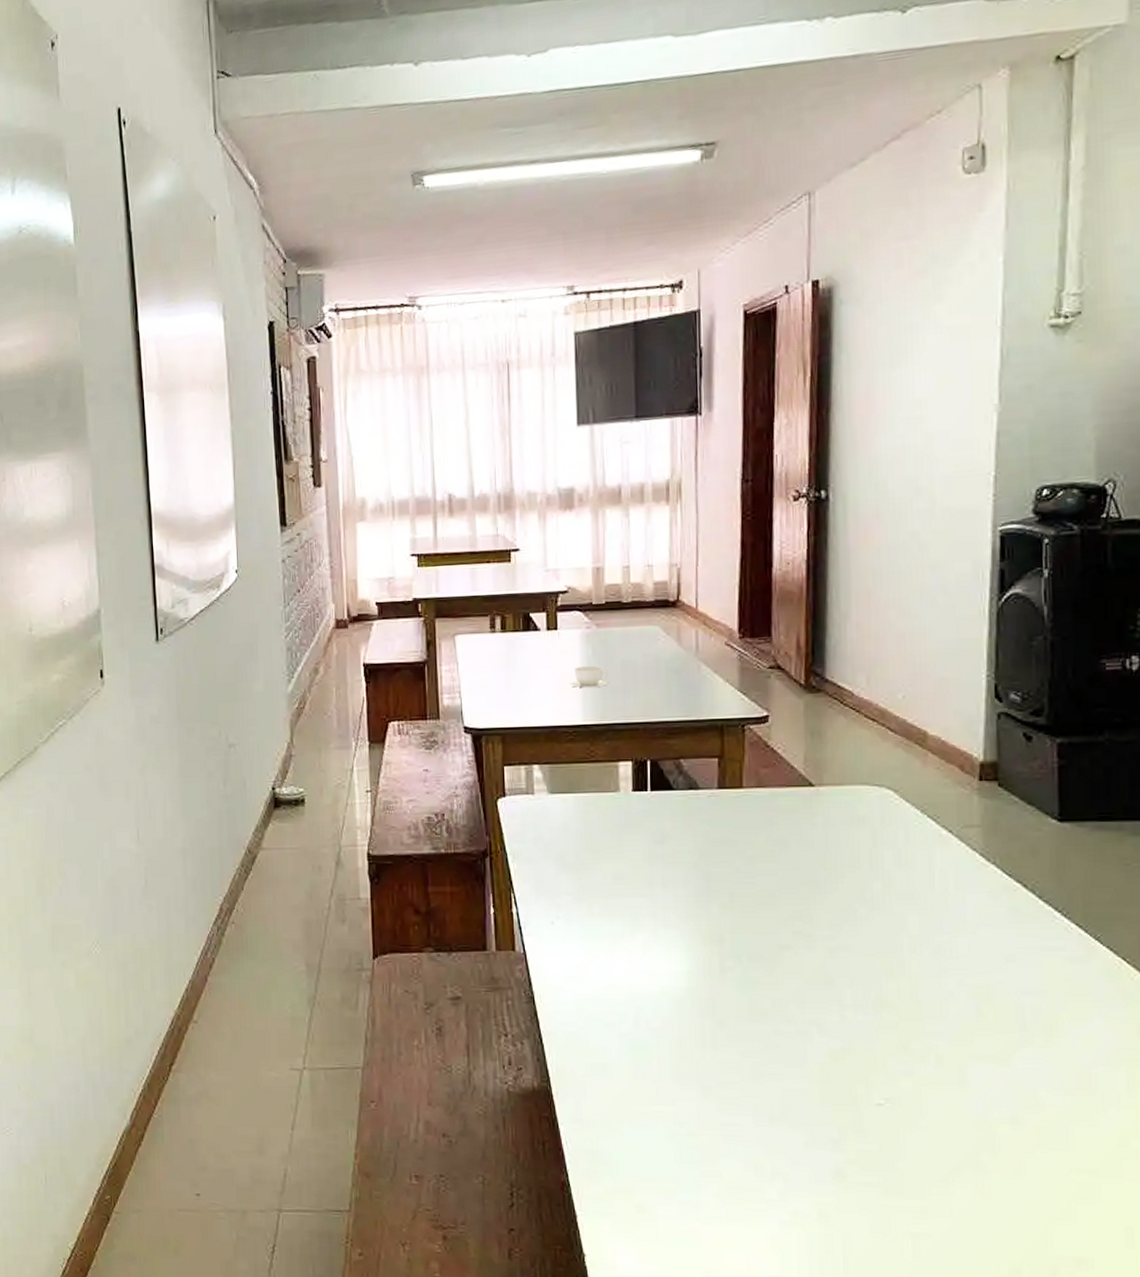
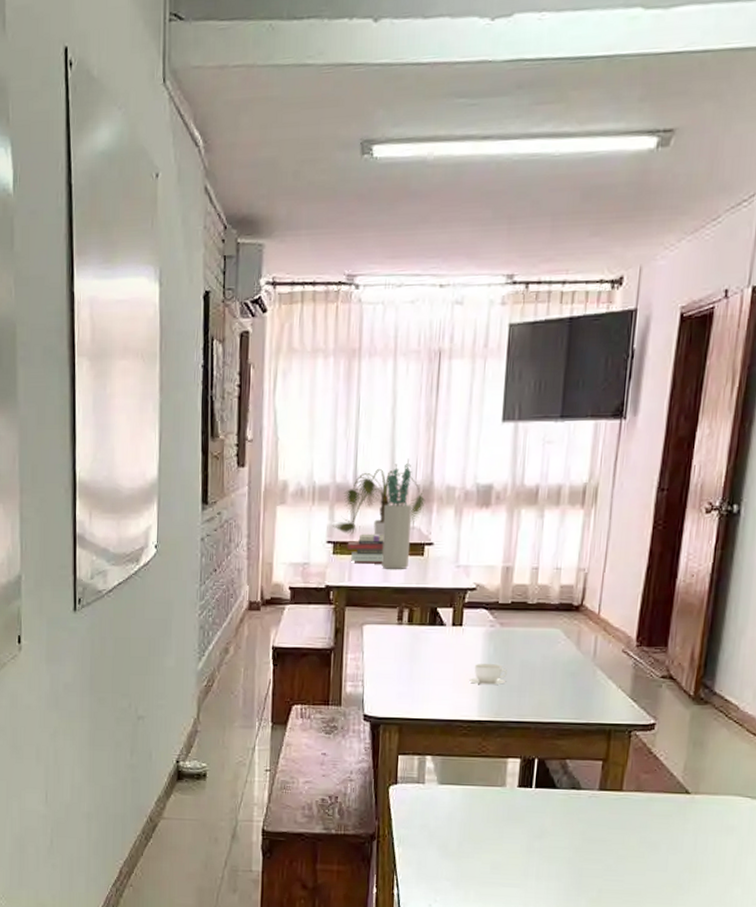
plant: none [414,479,508,547] -> present [332,468,426,535]
books: none [431,543,470,575] -> present [347,533,385,564]
vase: none [465,468,496,578] -> present [382,458,413,569]

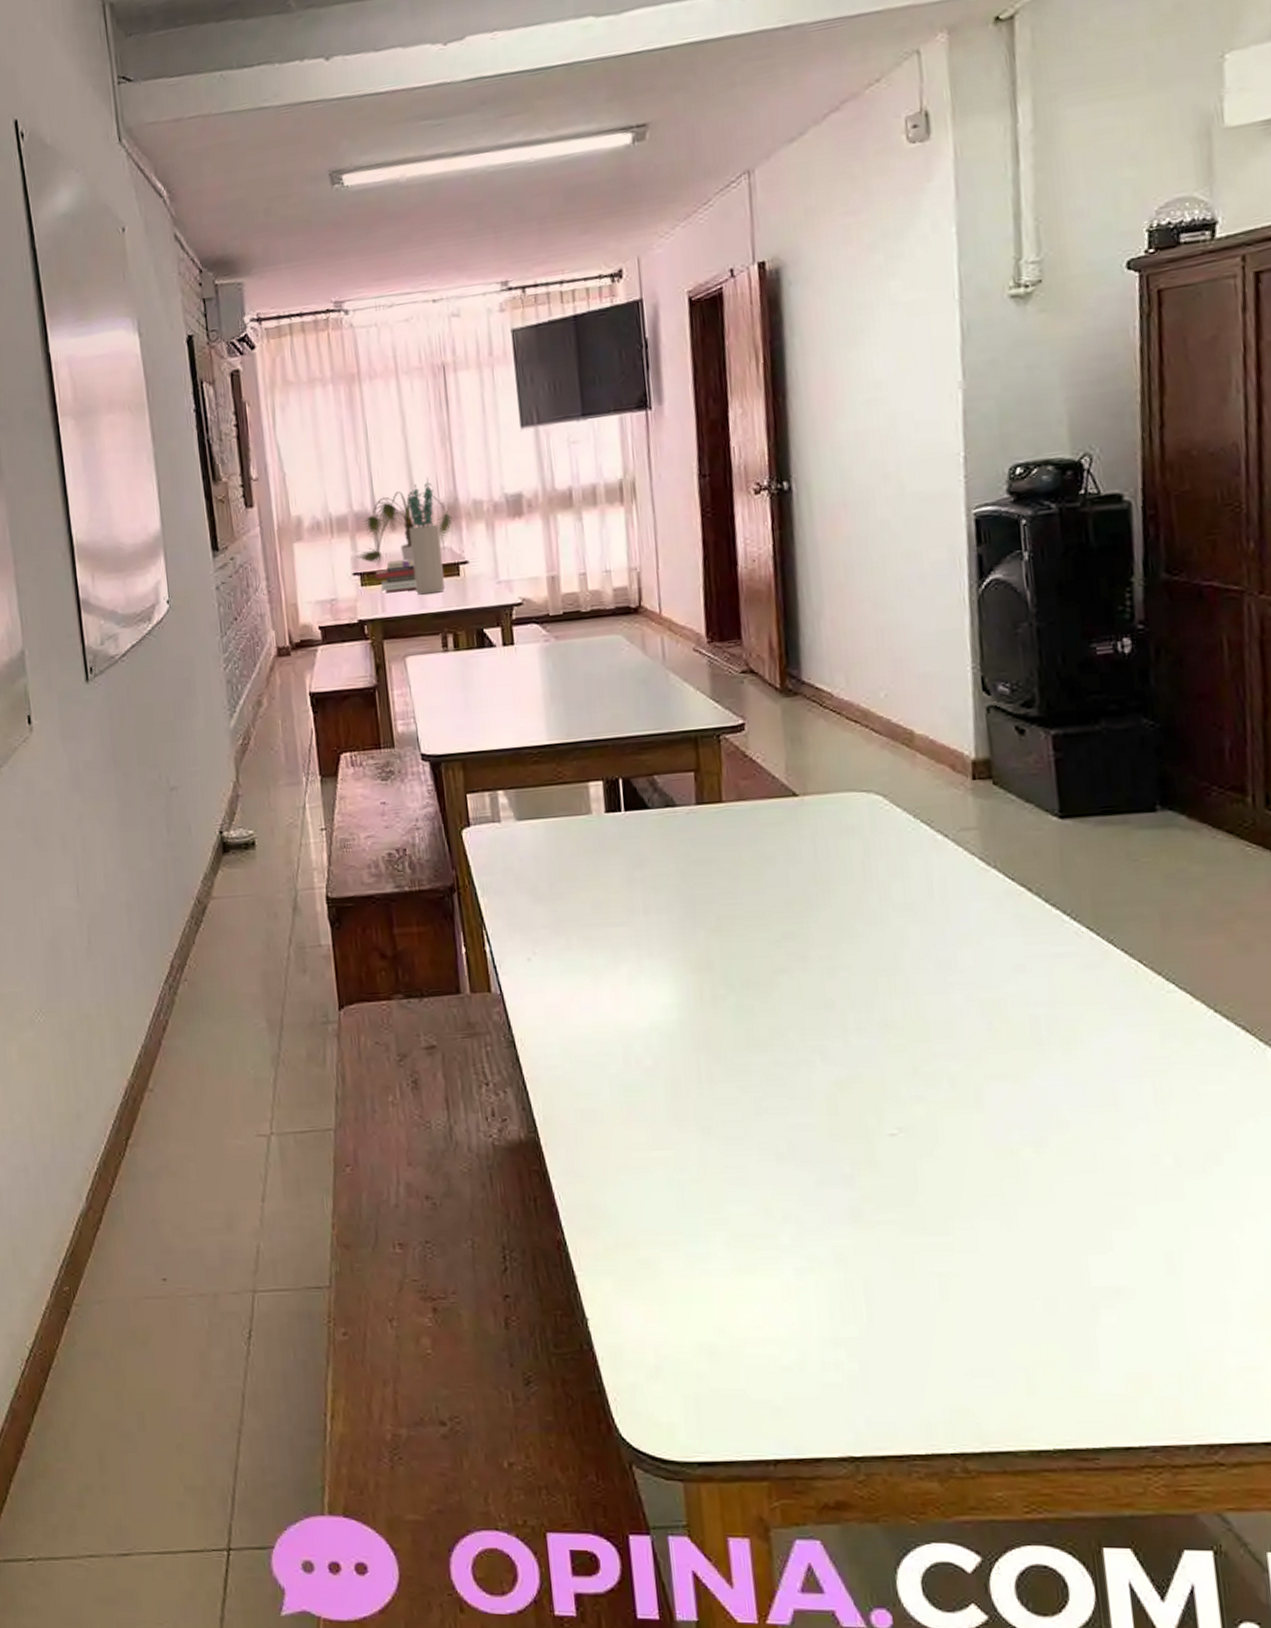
teacup: present [469,663,507,685] -> none [531,680,572,705]

